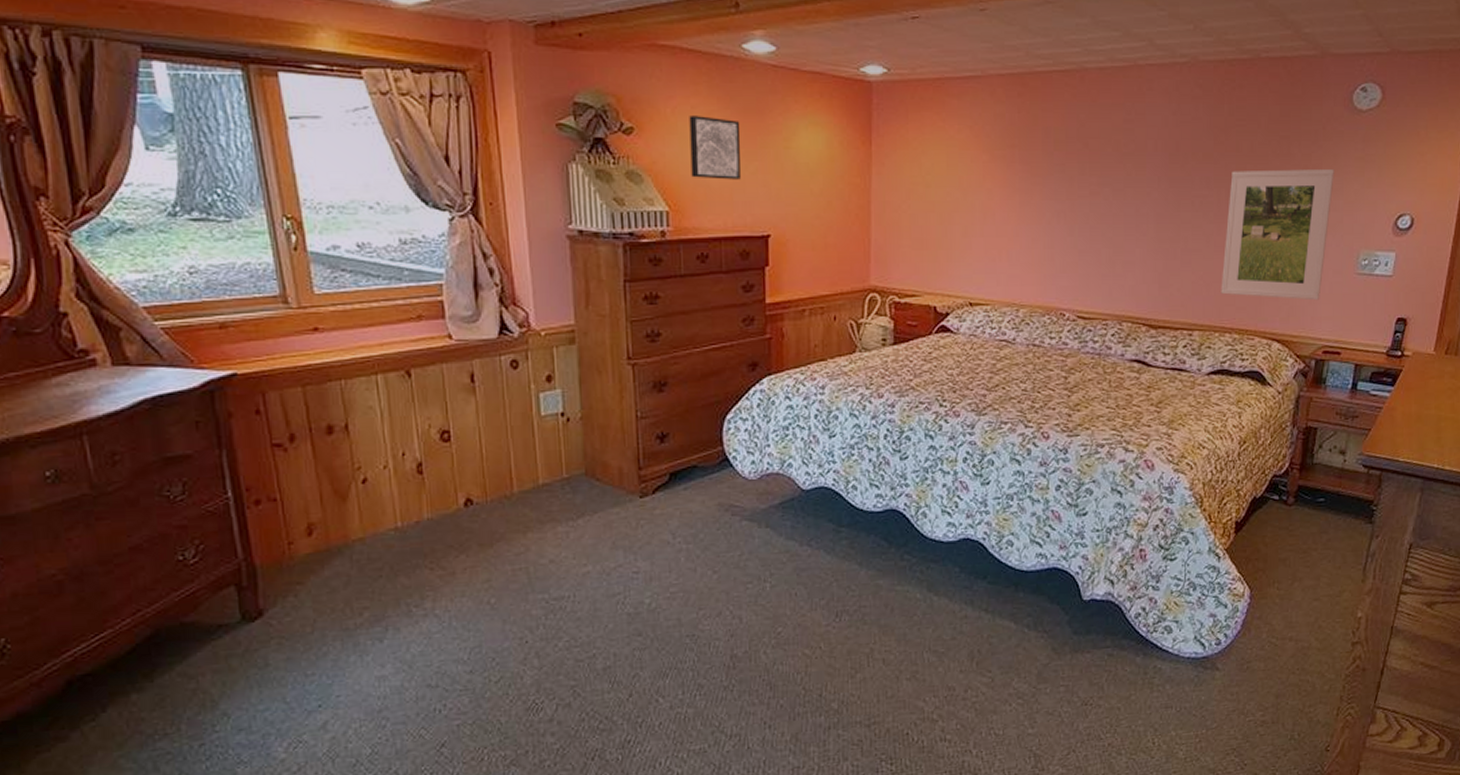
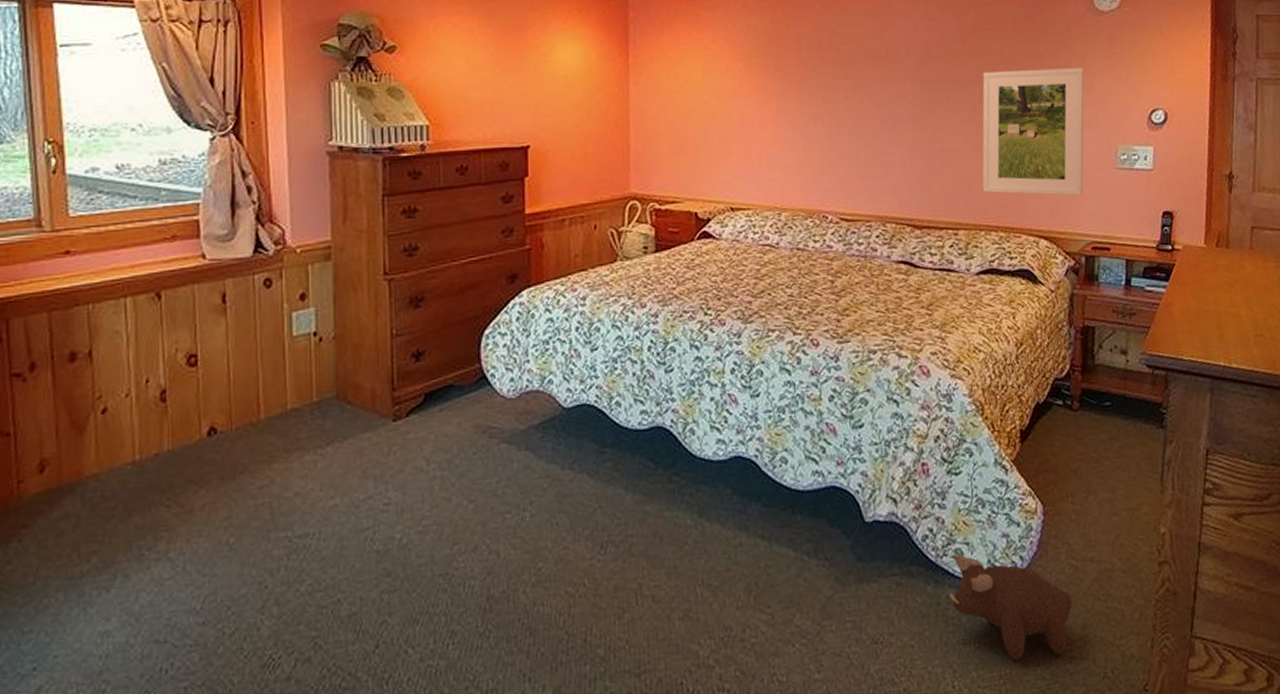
wall art: present [689,116,741,180] -> none [450,33,501,93]
plush toy: none [1156,631,1269,723] -> present [949,554,1073,661]

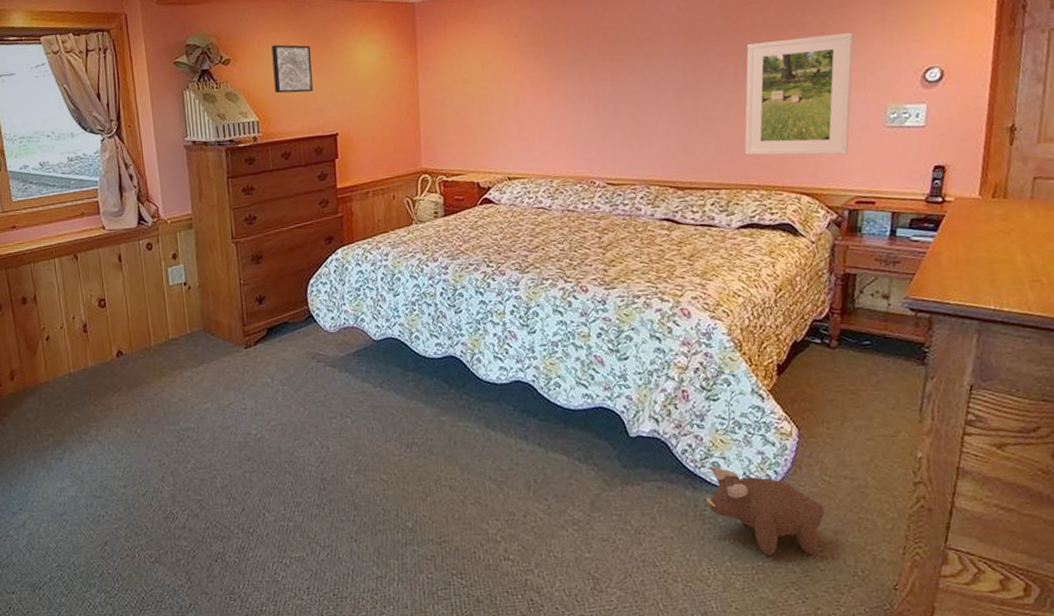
wall art: none [450,33,501,93] -> present [271,44,313,94]

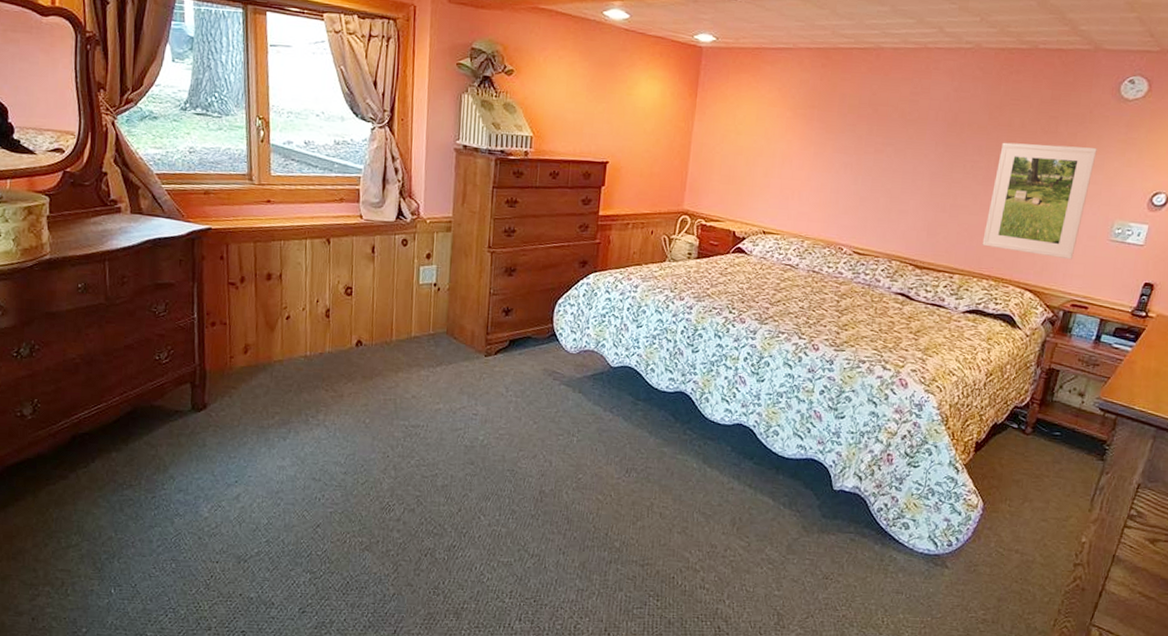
wall art: present [271,44,313,94] -> none [553,64,595,116]
plush toy: present [706,466,825,556] -> none [892,527,994,616]

